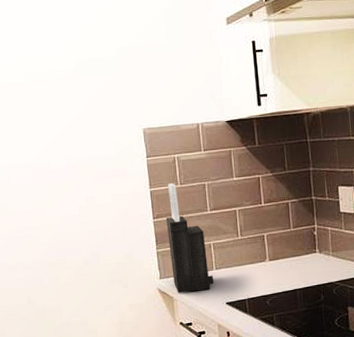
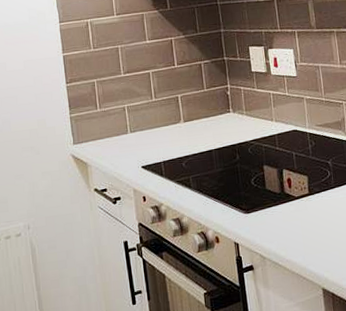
knife block: present [165,183,214,293] -> none [79,47,128,158]

